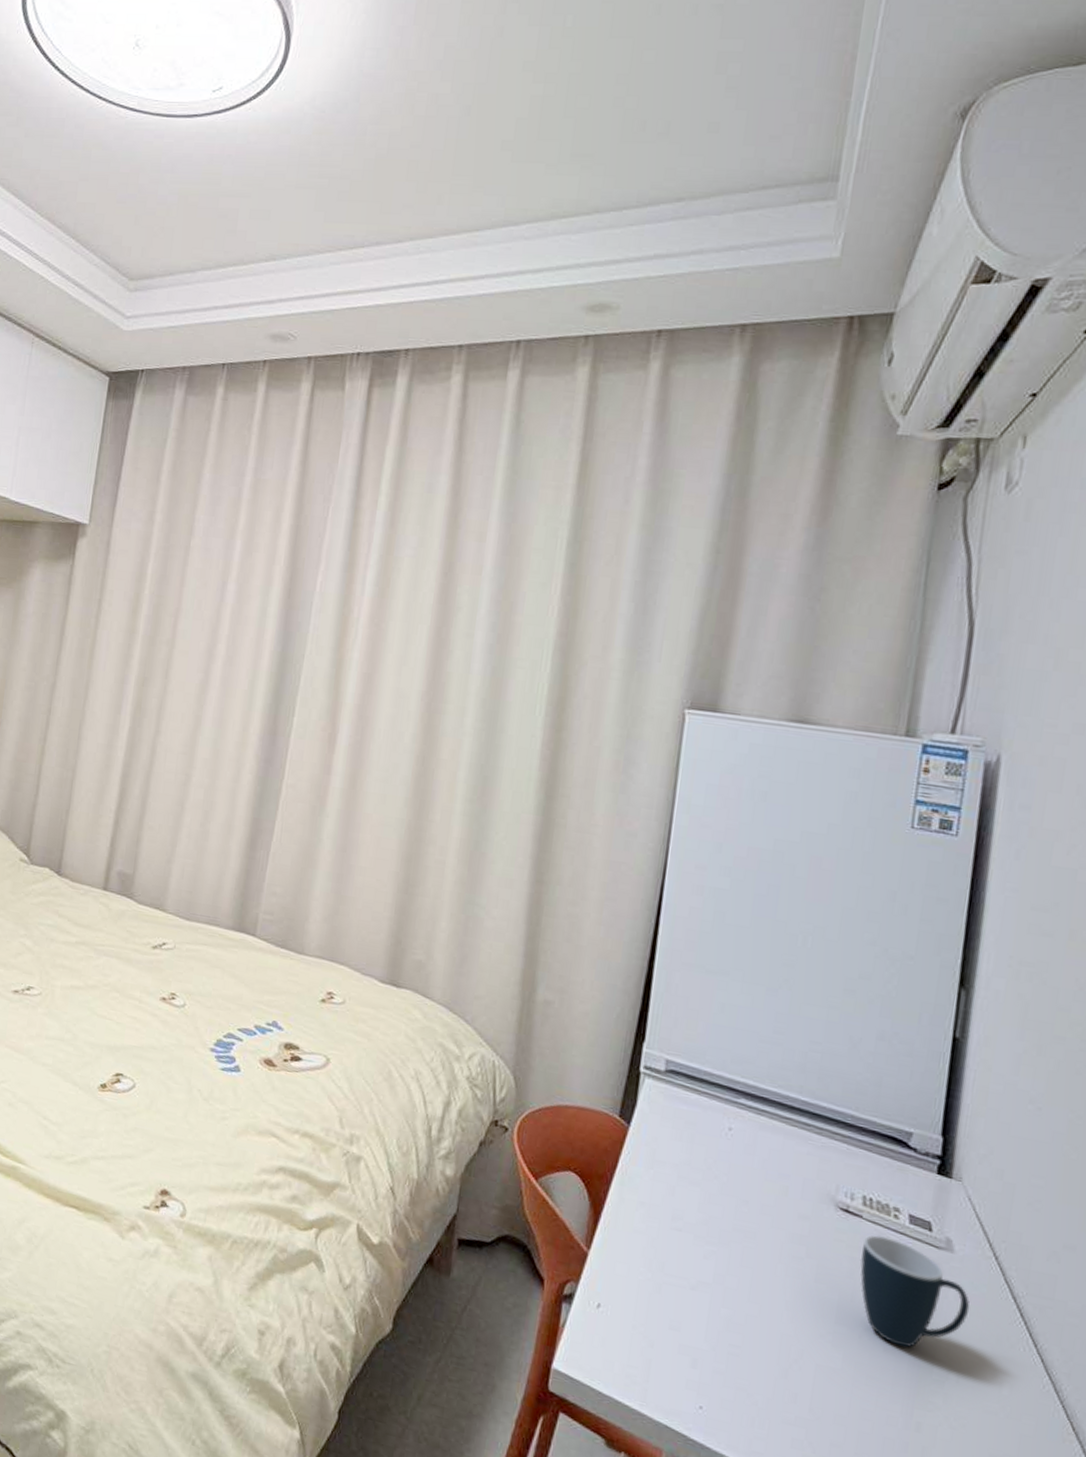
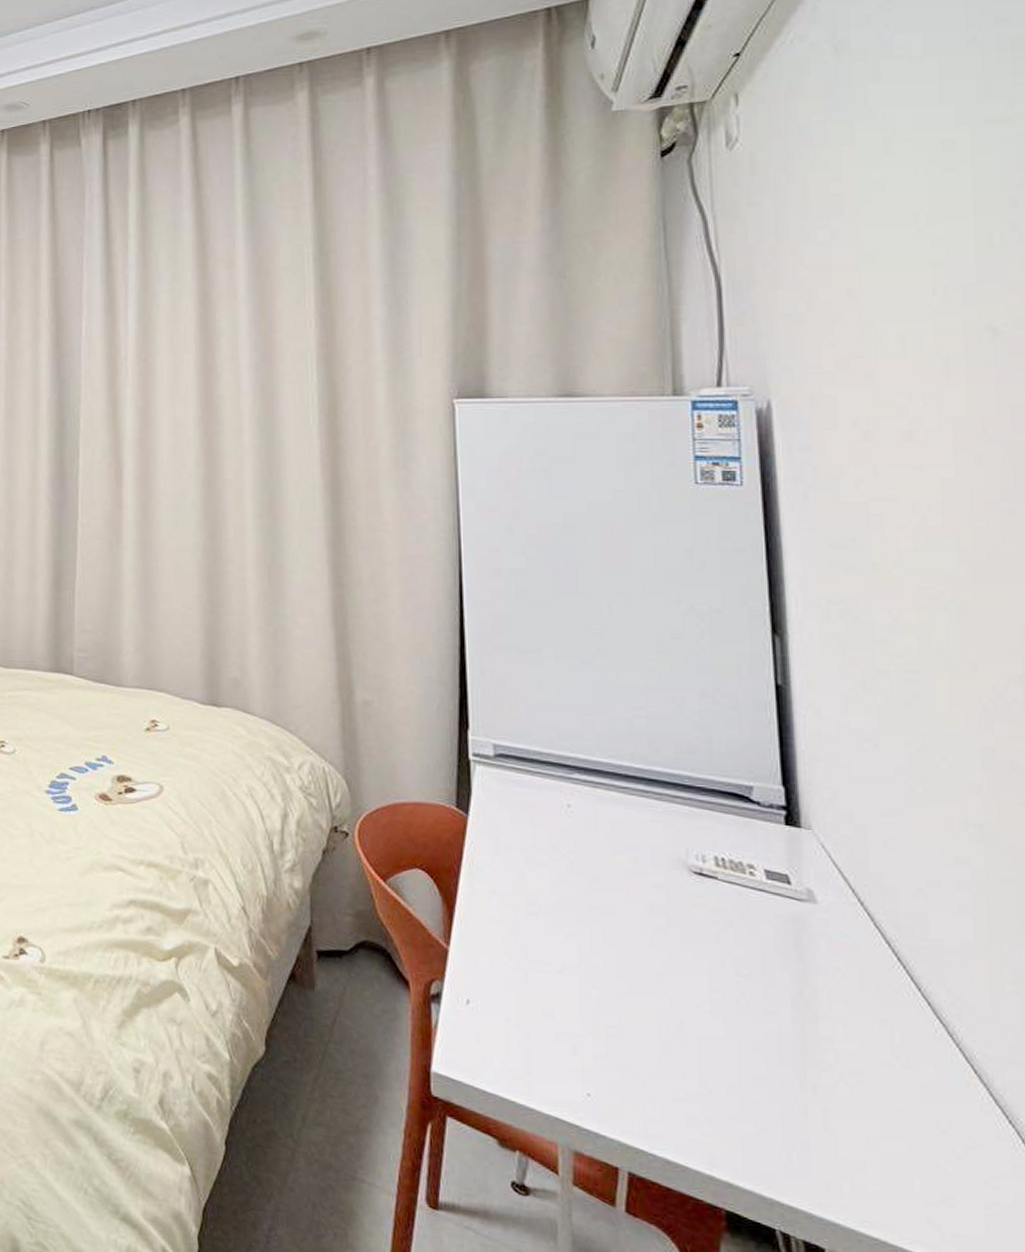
mug: present [860,1235,970,1348] -> none [722,895,845,1007]

